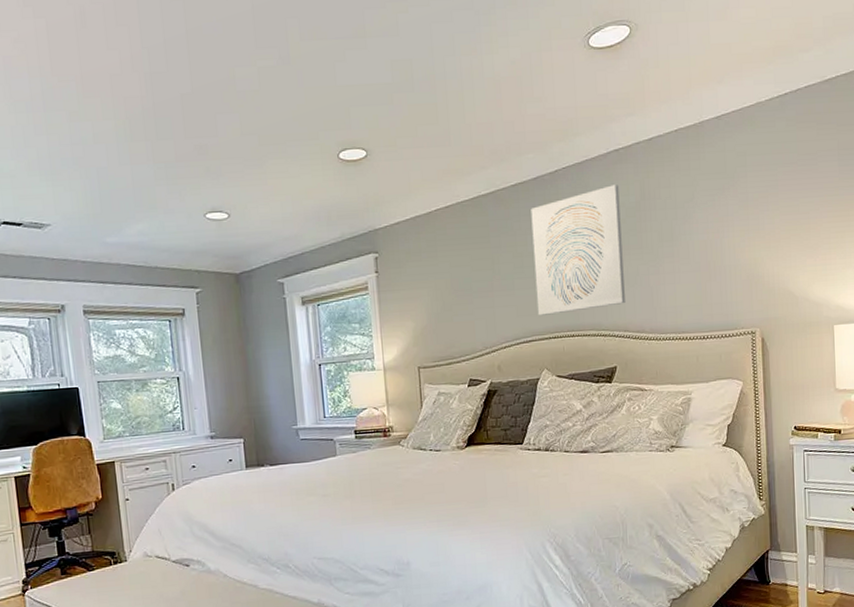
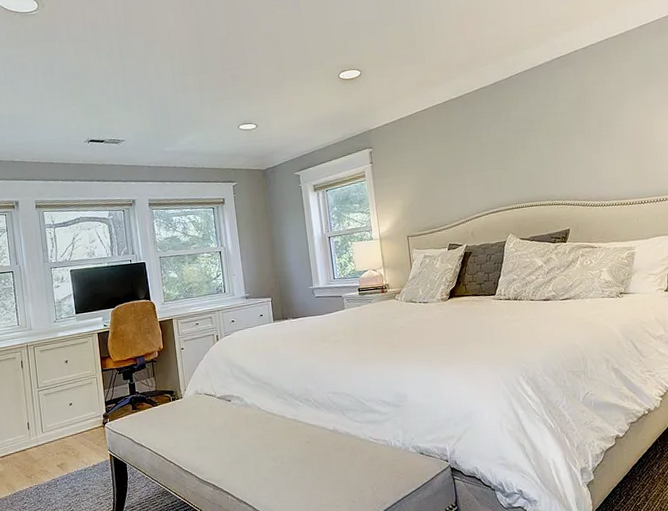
wall art: present [531,185,625,316] -> none [492,84,574,191]

